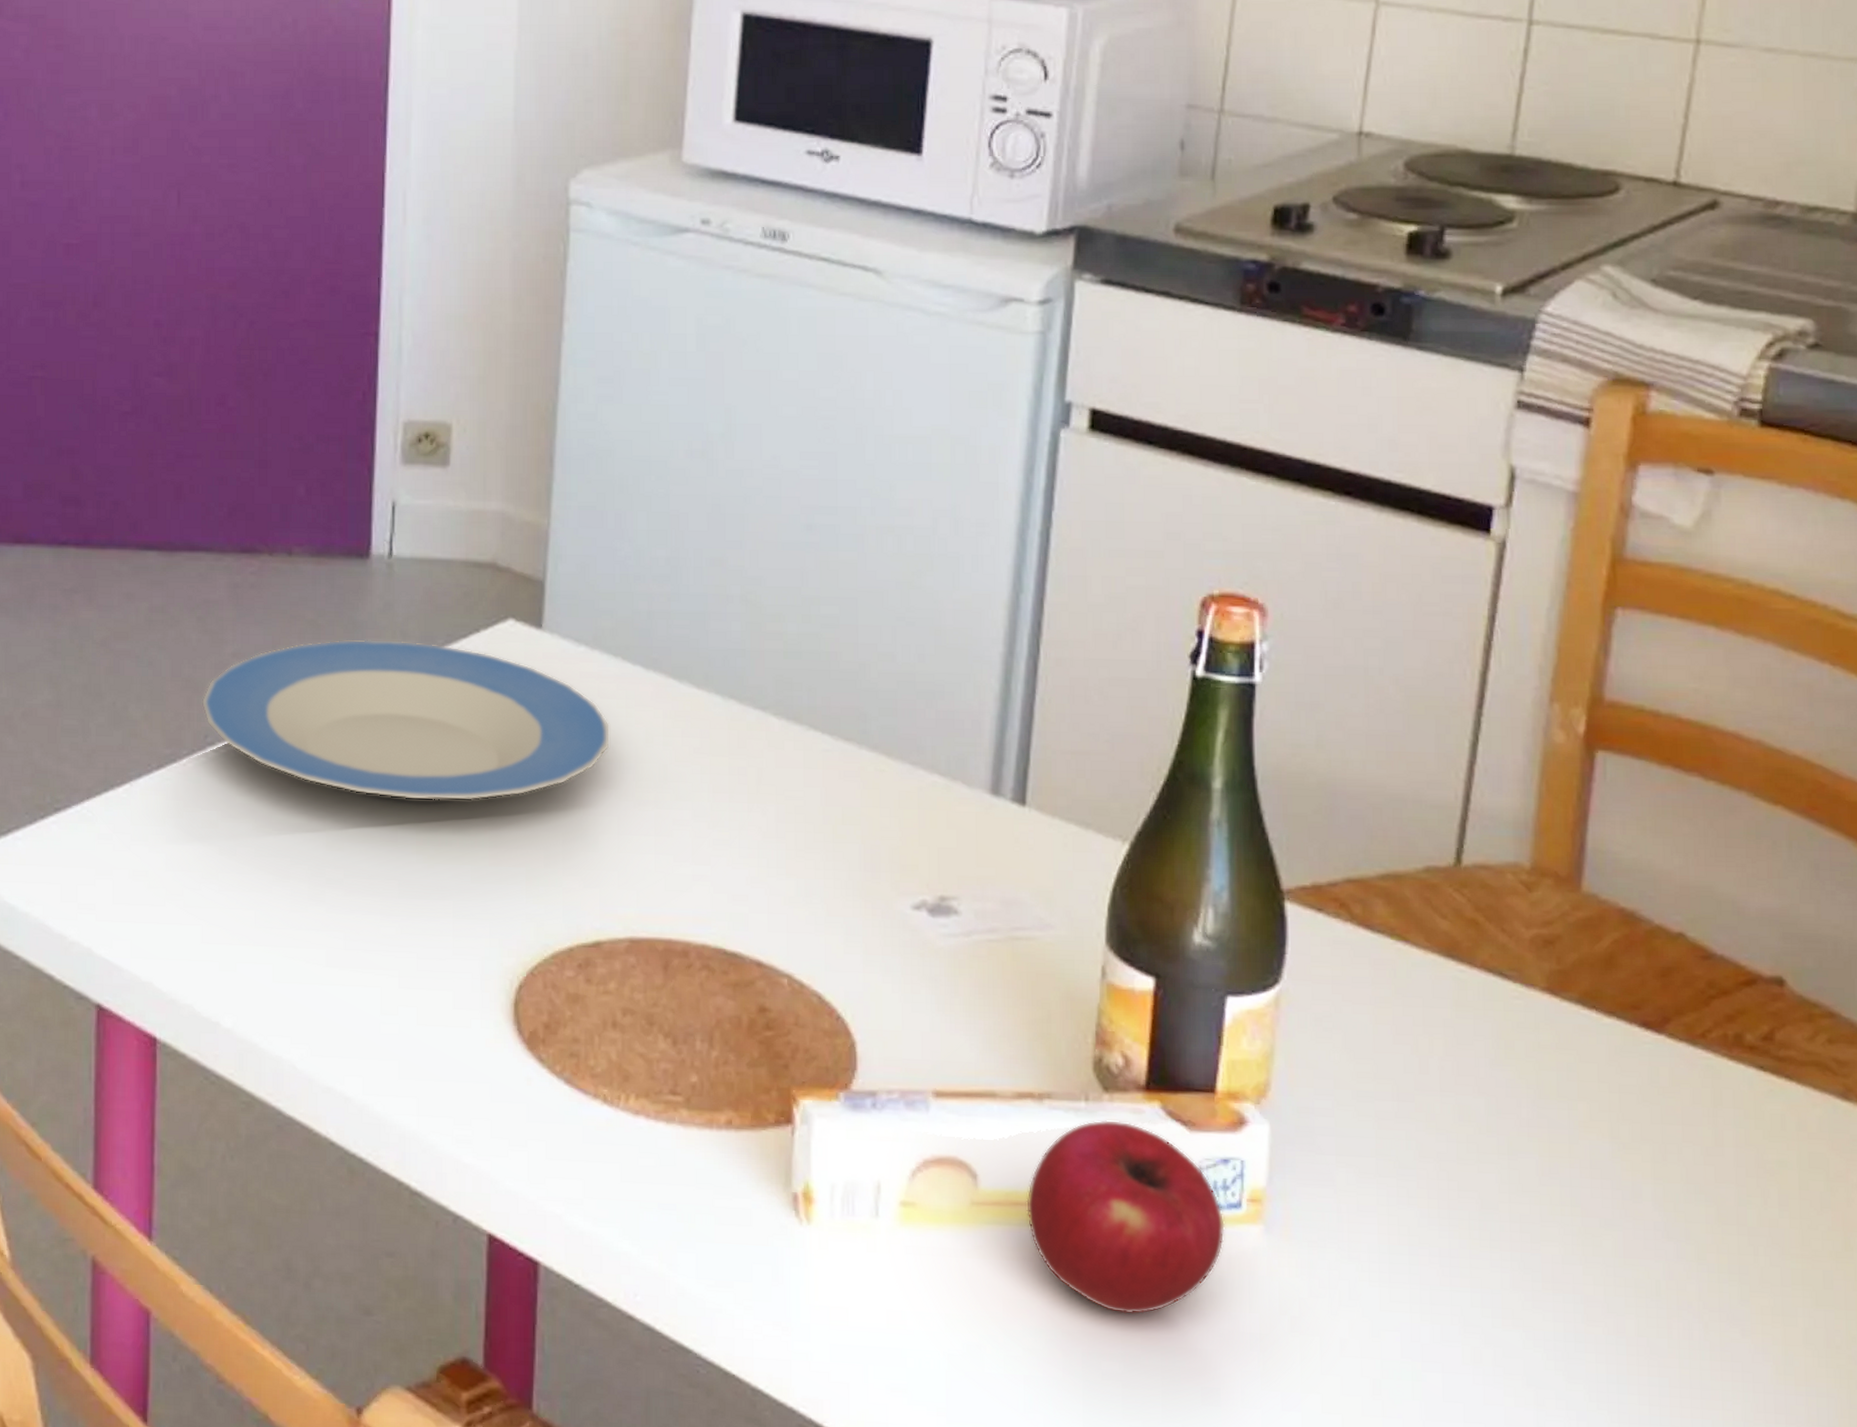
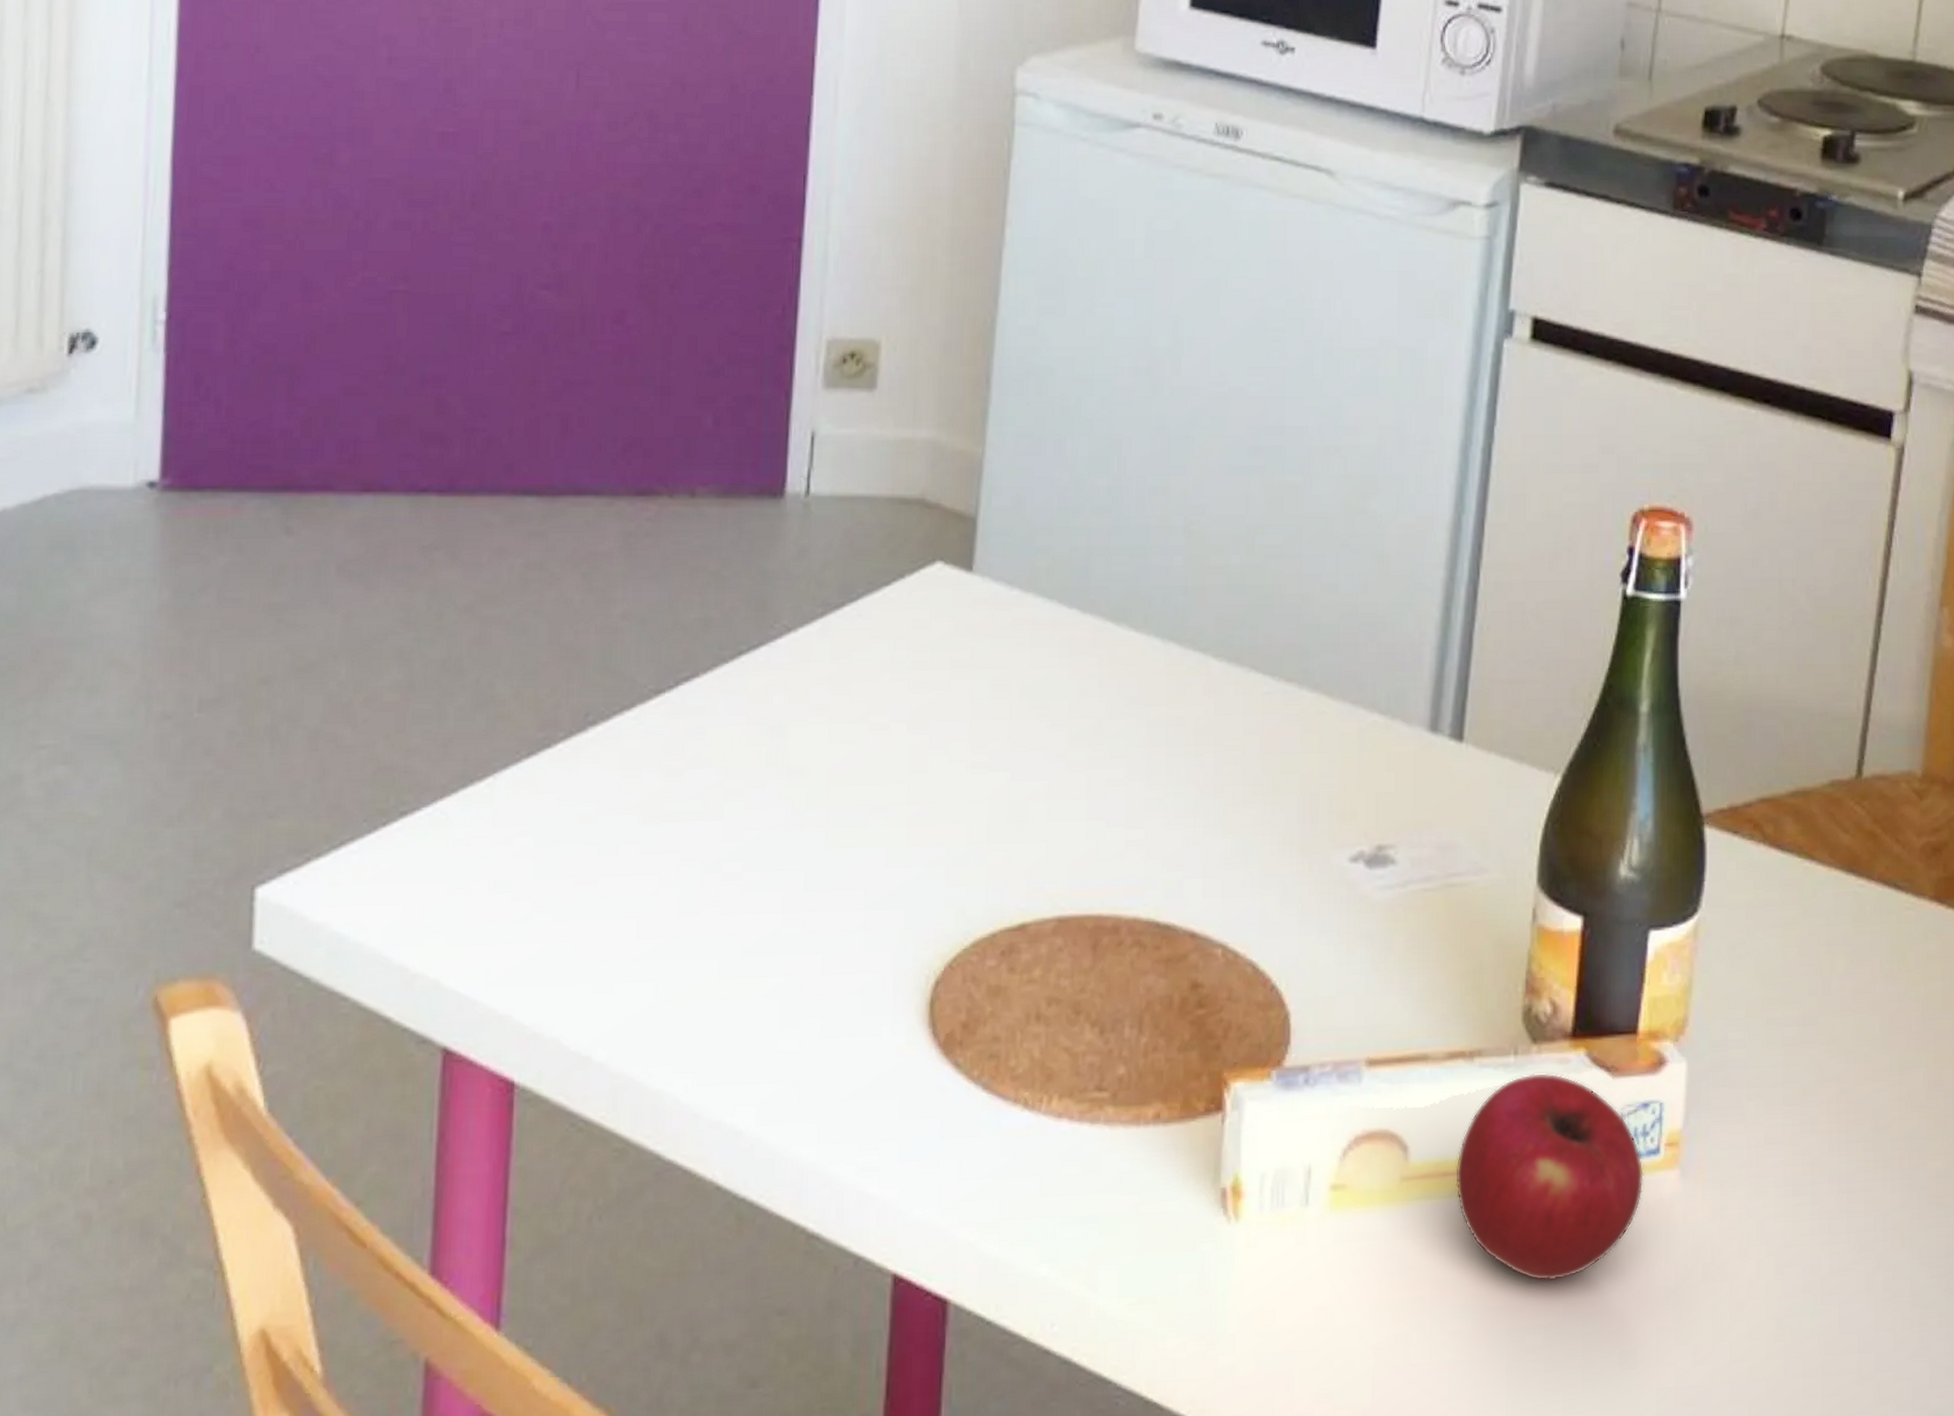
plate: present [201,639,611,801] -> none [583,590,1043,776]

